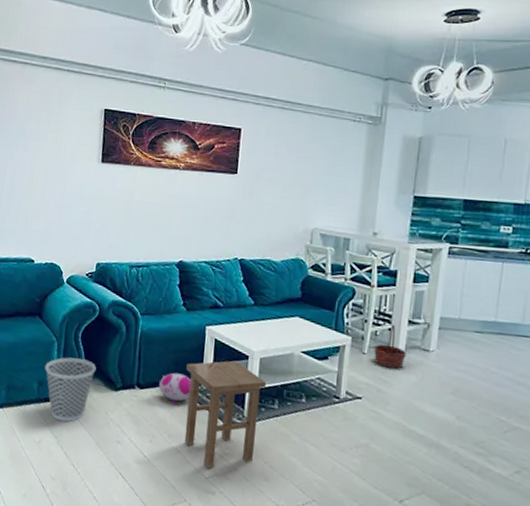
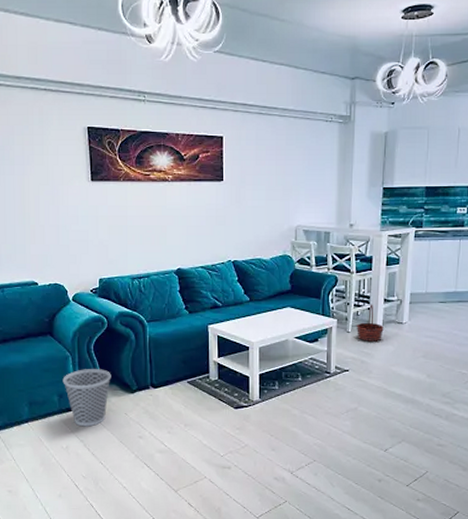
plush toy: present [159,372,192,404] -> none [171,370,200,397]
stool: present [184,360,267,469] -> none [194,352,267,448]

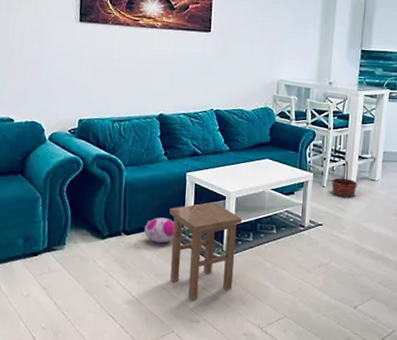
wastebasket: present [62,369,111,427] -> none [30,211,83,274]
plush toy: none [171,370,200,397] -> present [144,217,175,246]
stool: none [194,352,267,448] -> present [169,201,242,301]

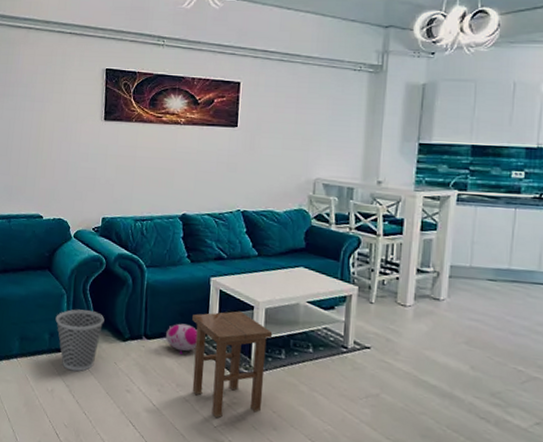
wastebasket: none [30,211,83,274] -> present [55,309,105,372]
basket: present [331,160,358,197] -> none [380,273,416,318]

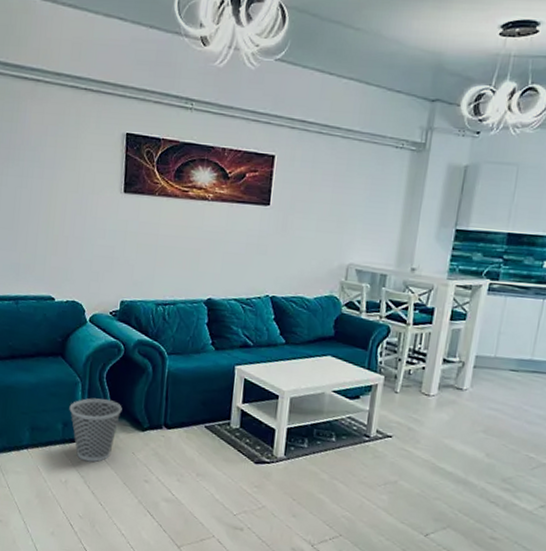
plush toy: present [166,323,198,354] -> none [187,412,220,444]
stool: present [192,311,273,418] -> none [212,400,297,507]

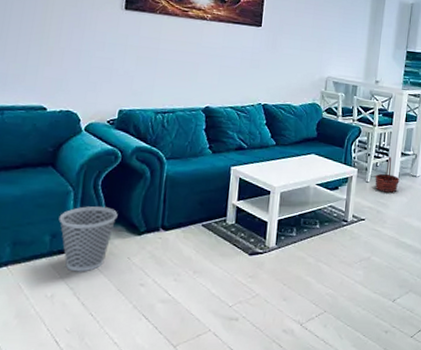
basket: none [406,363,440,408] -> present [374,156,400,193]

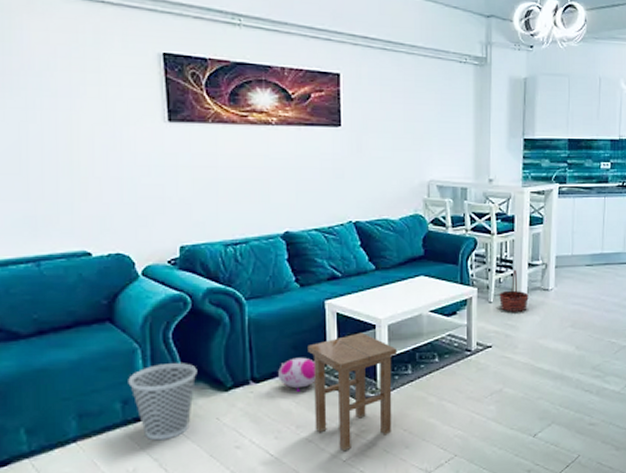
plush toy: none [184,212,217,242] -> present [278,357,316,392]
stool: none [209,196,286,298] -> present [308,332,398,452]

